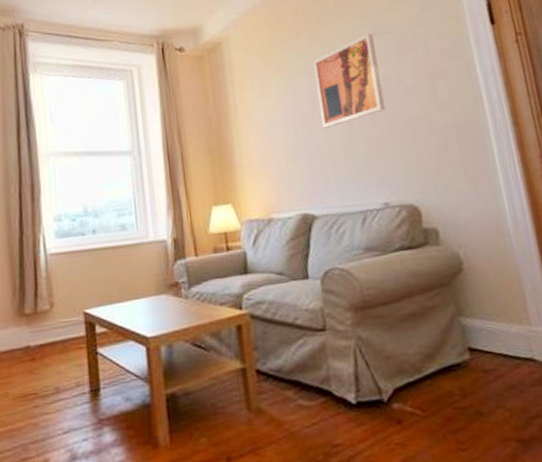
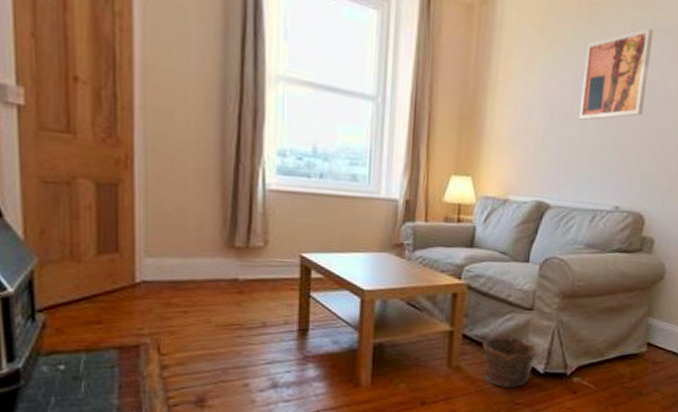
clay pot: none [280,364,344,428] -> present [482,337,539,388]

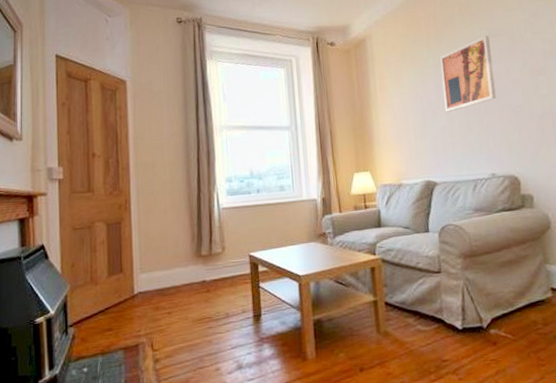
clay pot: present [482,337,539,388] -> none [403,299,453,347]

